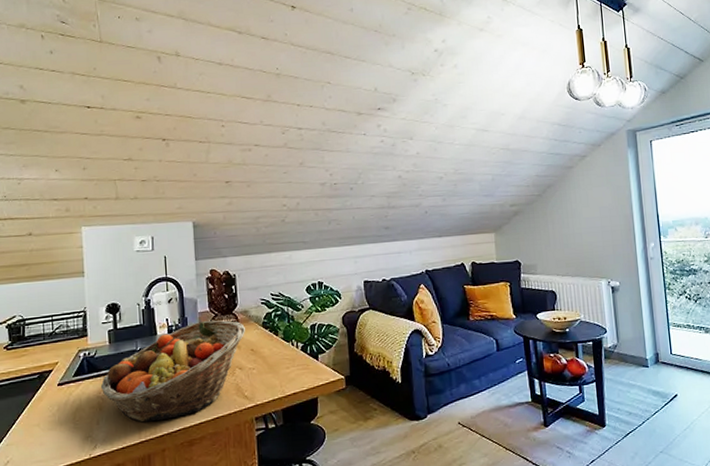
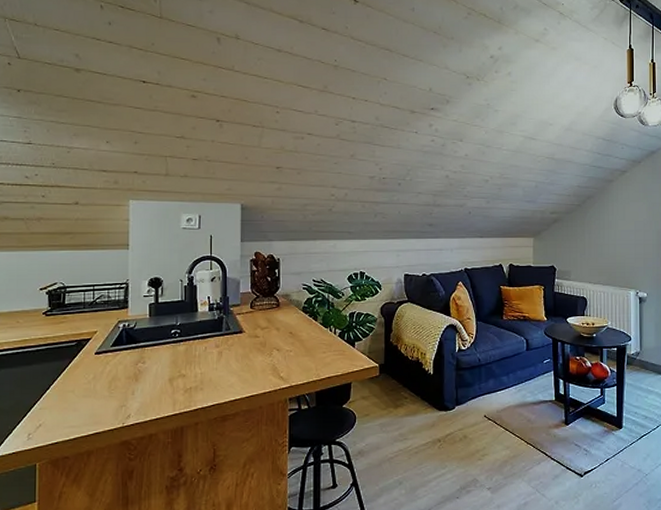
fruit basket: present [100,320,246,422] -> none [138,301,286,396]

